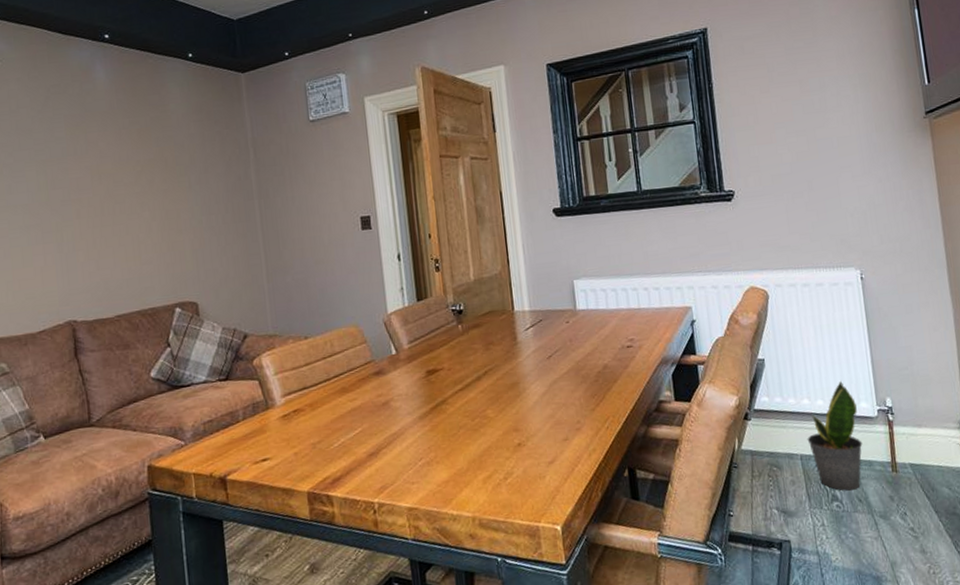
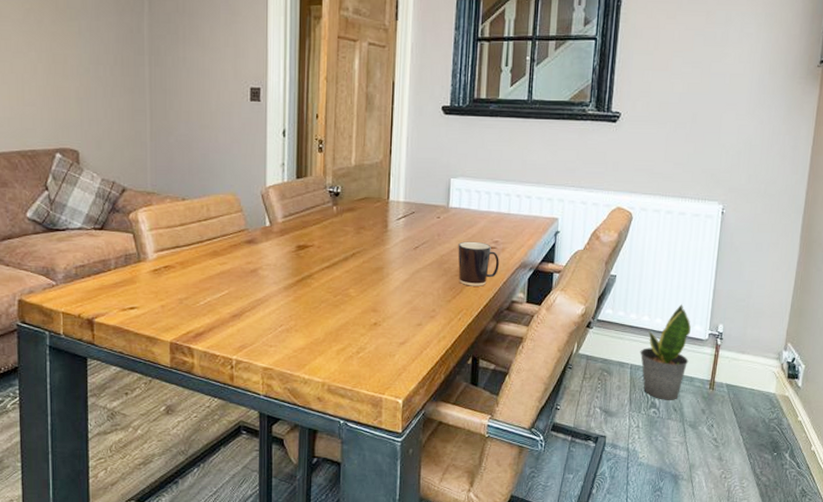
mug: none [592,342,639,391] -> present [457,241,499,286]

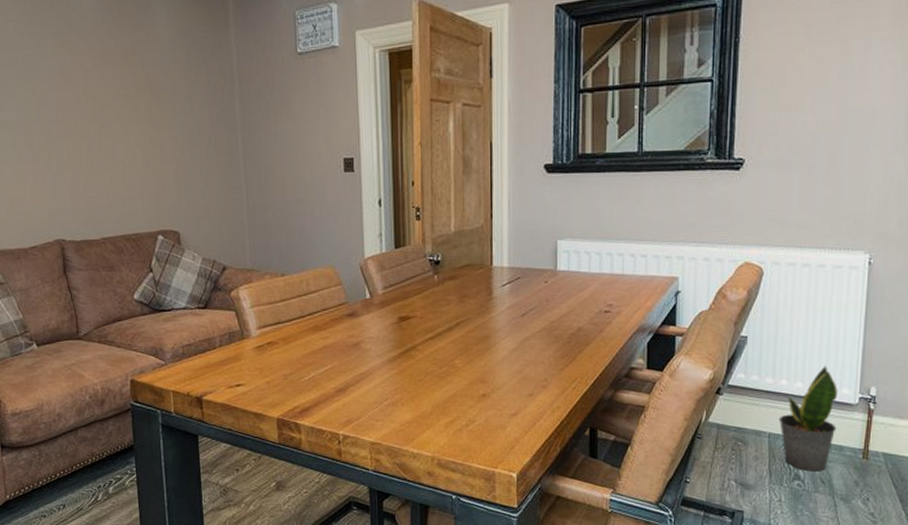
mug: present [457,241,499,286] -> none [569,305,614,353]

